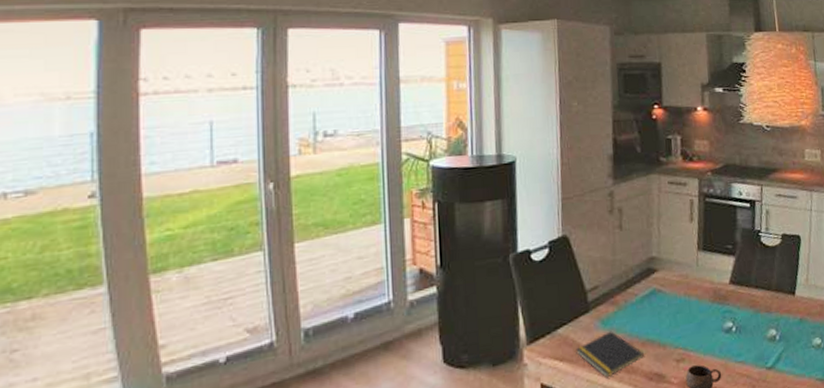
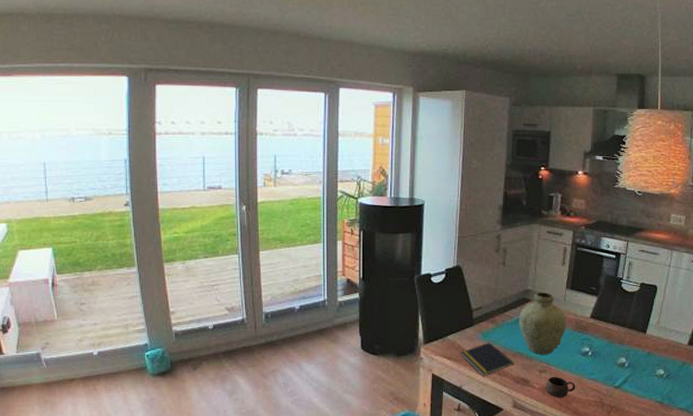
vase: none [644,257,703,339] -> present [518,292,567,355]

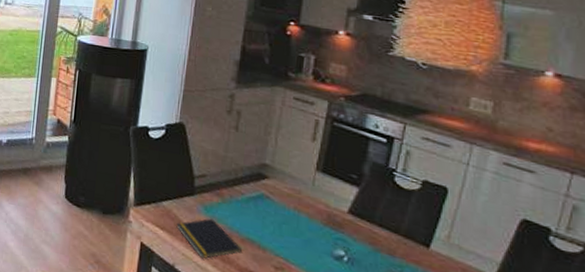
vase: present [518,292,567,355] -> none [251,169,315,249]

